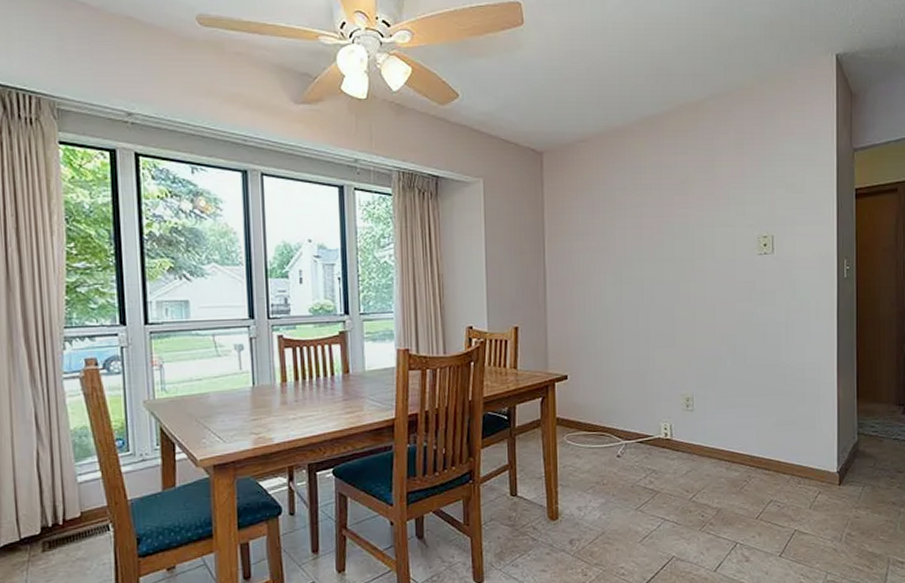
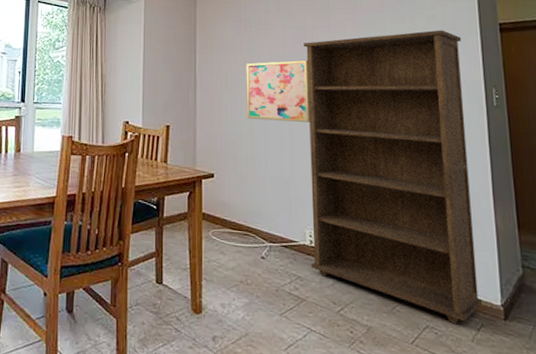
wall art: none [599,241,667,313] -> present [246,60,311,122]
bookcase: none [661,199,821,495] -> present [304,30,483,324]

